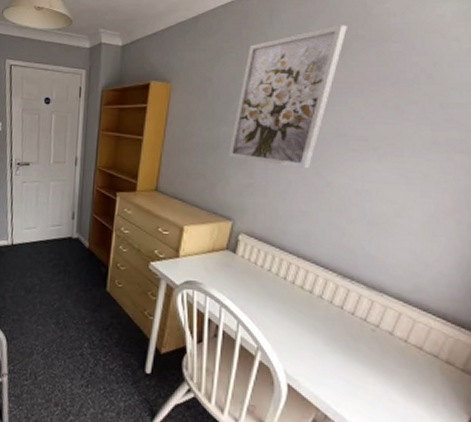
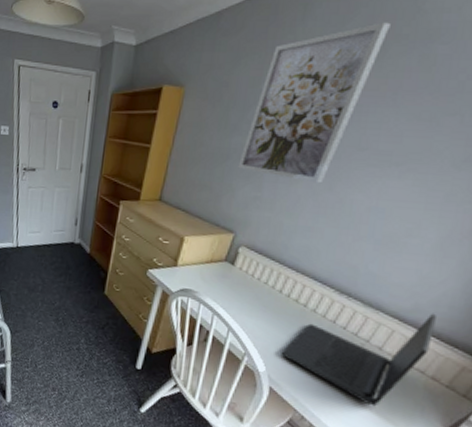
laptop: none [294,292,439,398] -> present [281,313,436,407]

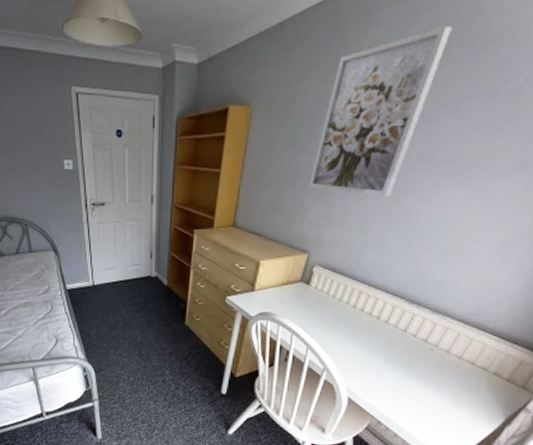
laptop: present [281,313,436,407] -> none [357,313,498,405]

